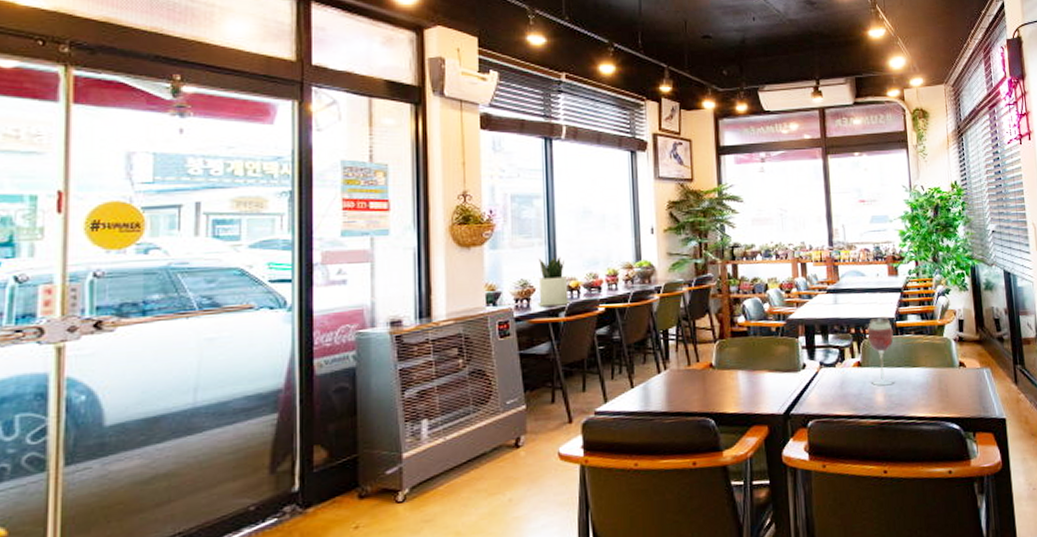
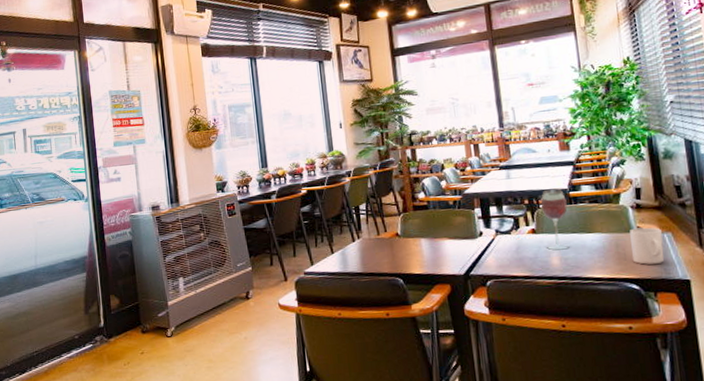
planter: present [537,257,572,308] -> none [253,152,280,192]
cup: none [952,362,984,403] -> present [630,227,665,265]

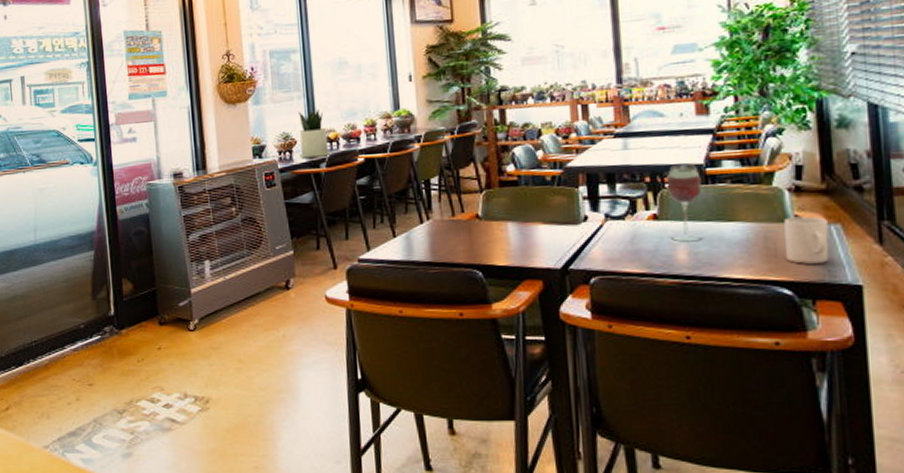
planter: none [253,152,280,192] -> present [299,110,332,159]

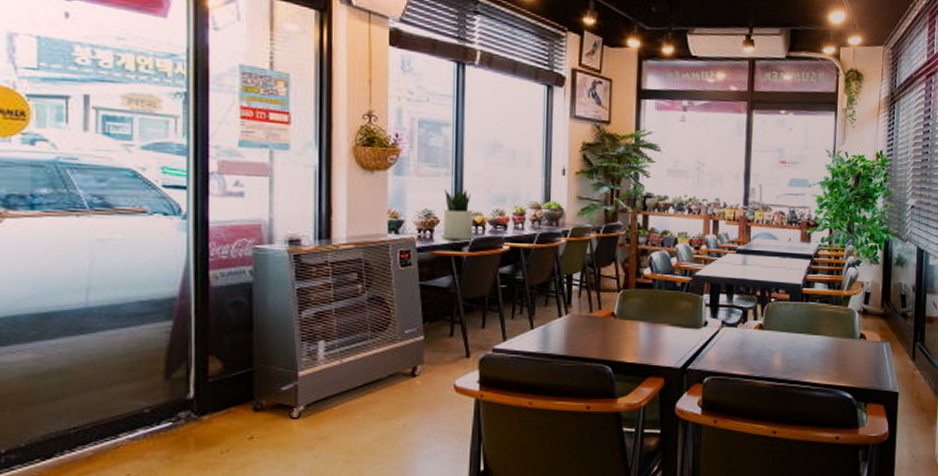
wineglass: present [666,163,702,242] -> none [771,282,799,350]
cup: present [783,216,830,264] -> none [850,334,881,373]

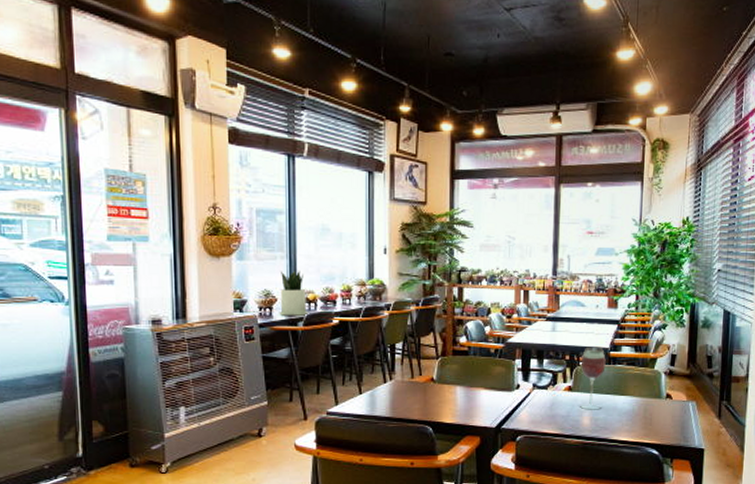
wineglass: none [771,282,799,350] -> present [580,347,606,410]

